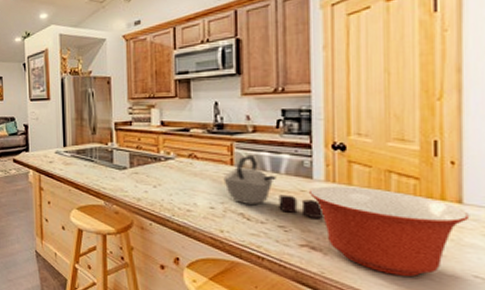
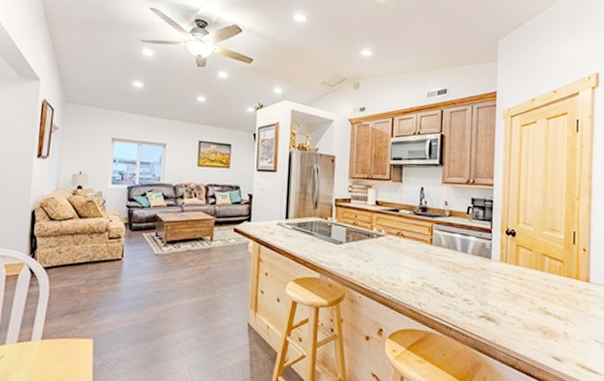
kettle: present [223,154,324,218] -> none [424,235,498,293]
mixing bowl: present [309,186,470,276] -> none [488,265,594,342]

